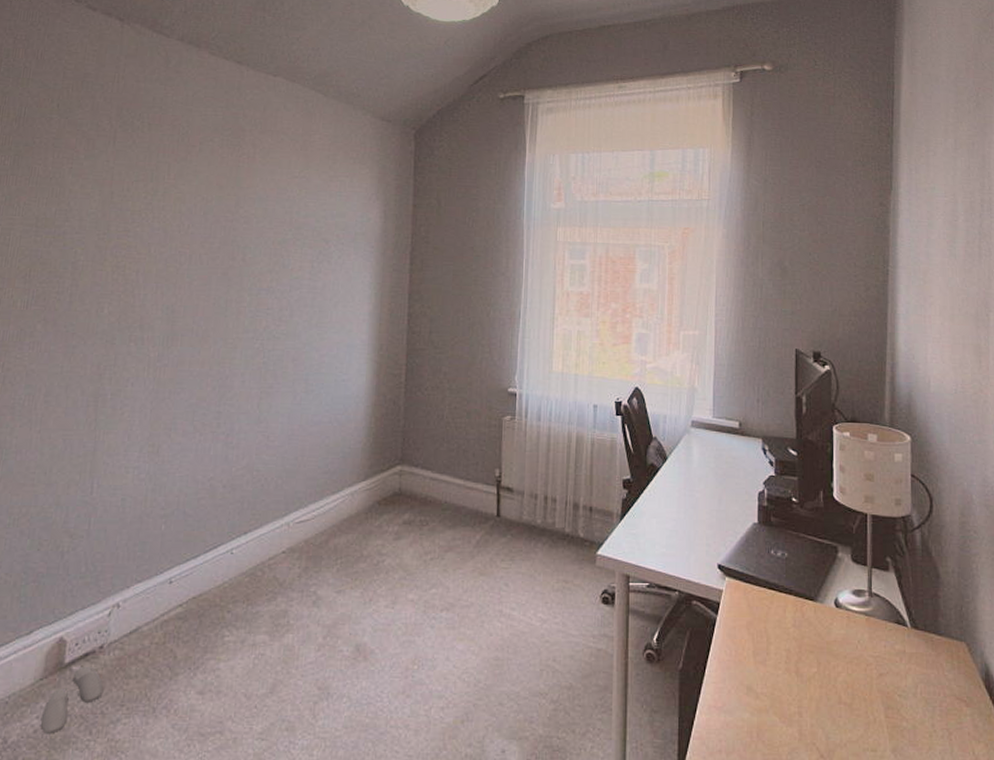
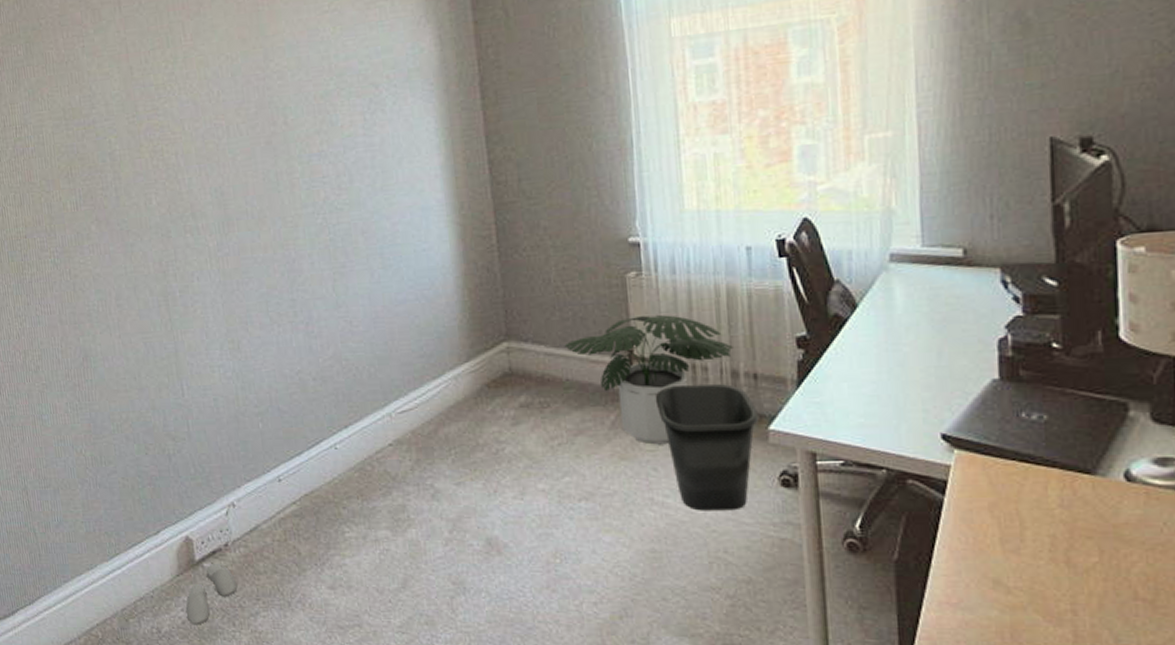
potted plant: none [447,453,577,563] -> present [564,315,733,445]
waste bin: none [513,512,591,623] -> present [655,383,760,511]

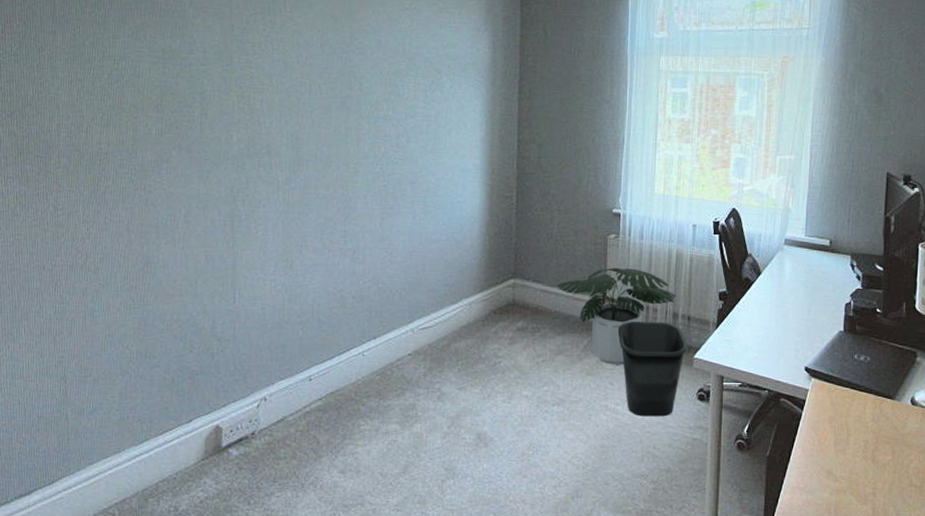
slippers: present [186,563,237,625] -> none [206,449,257,504]

